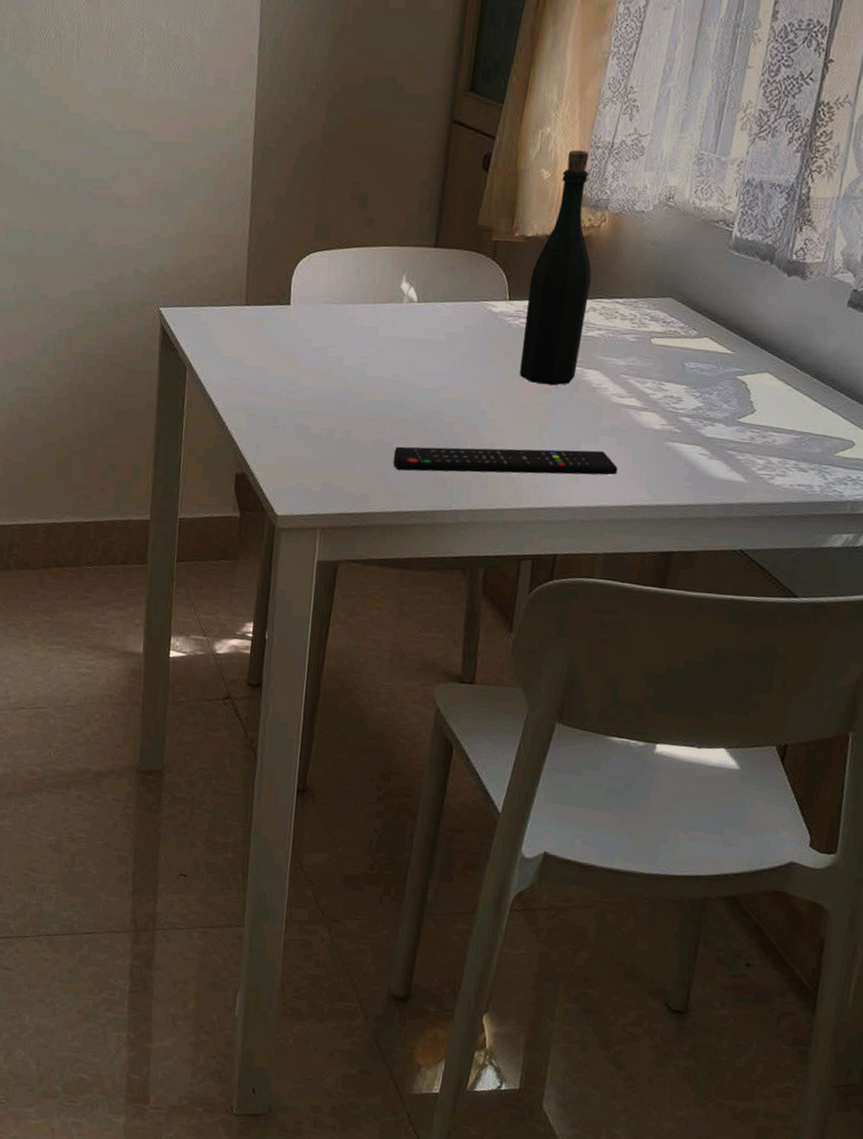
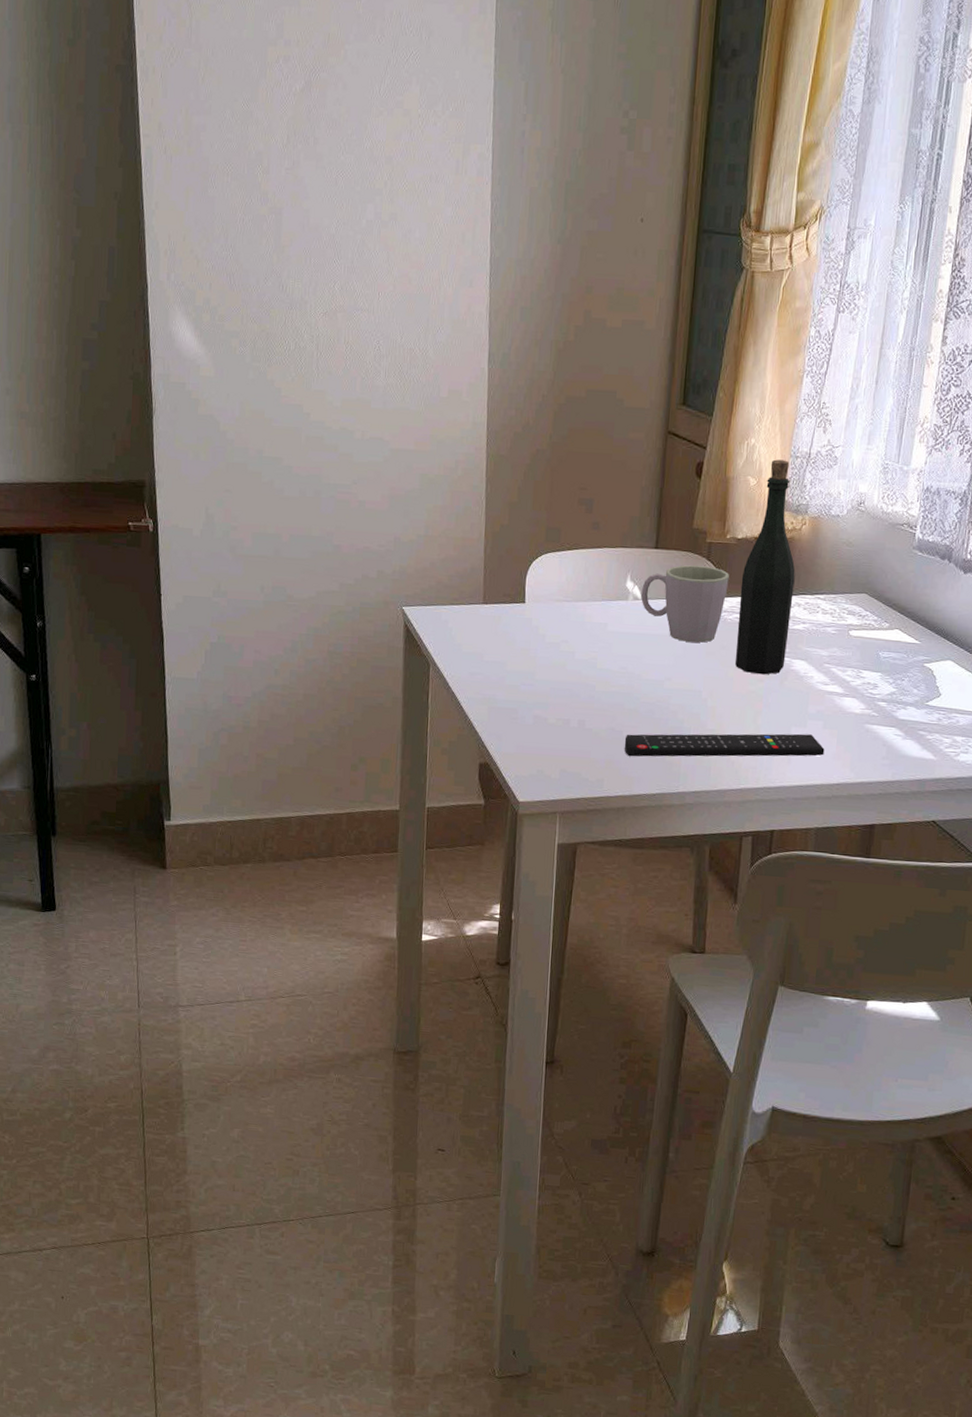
mug: none [417,265,516,350] -> present [641,565,729,643]

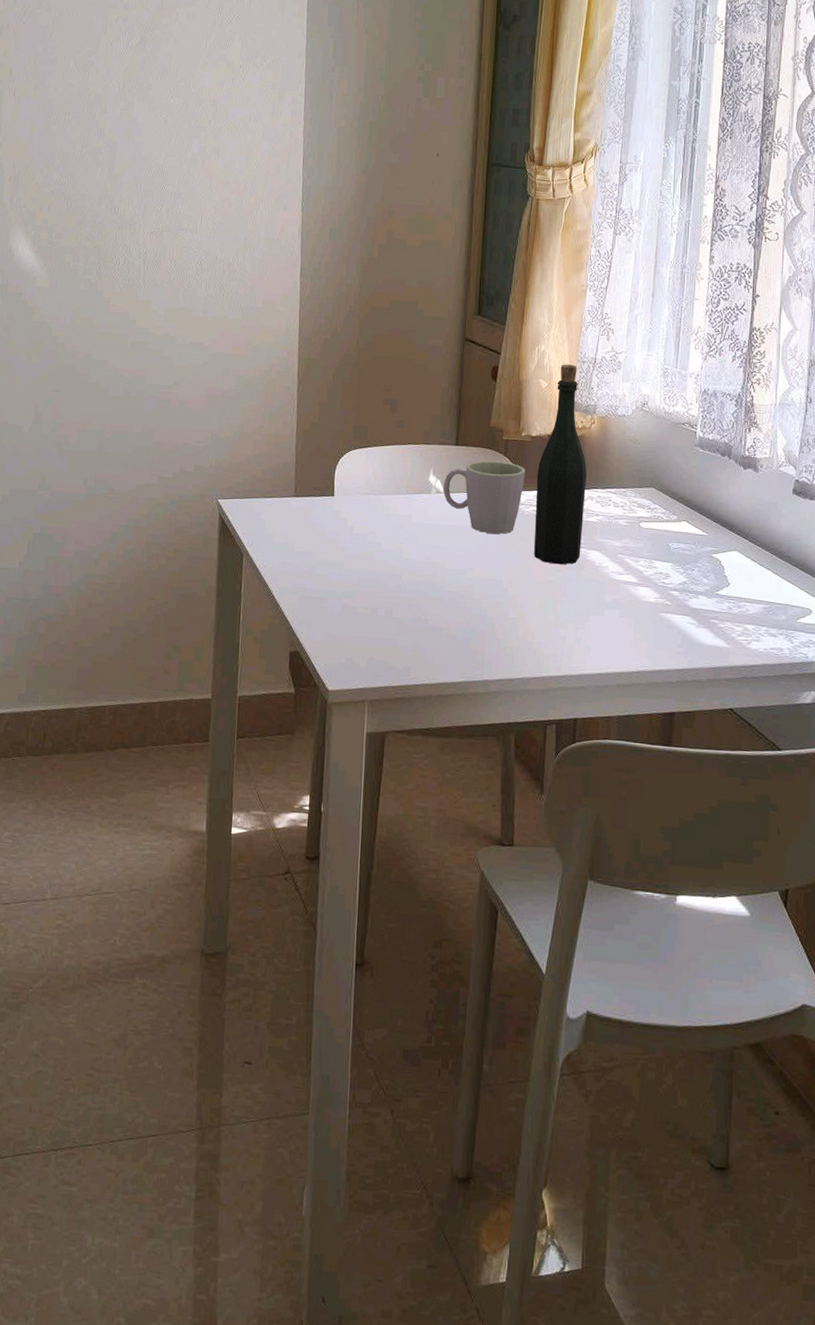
remote control: present [624,733,825,757] -> none [429,622,622,645]

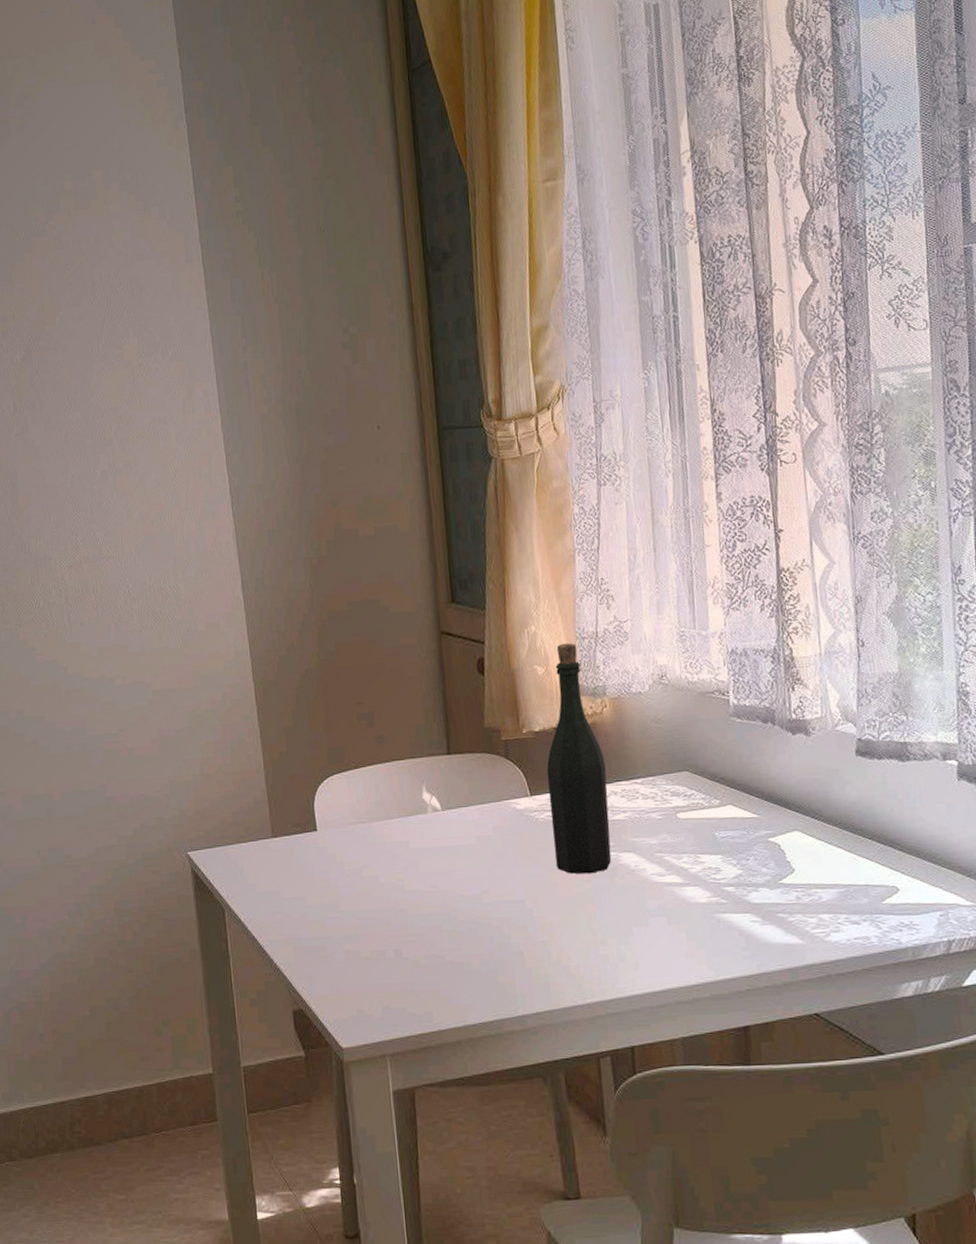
mug: present [443,460,525,534] -> none [440,765,534,849]

